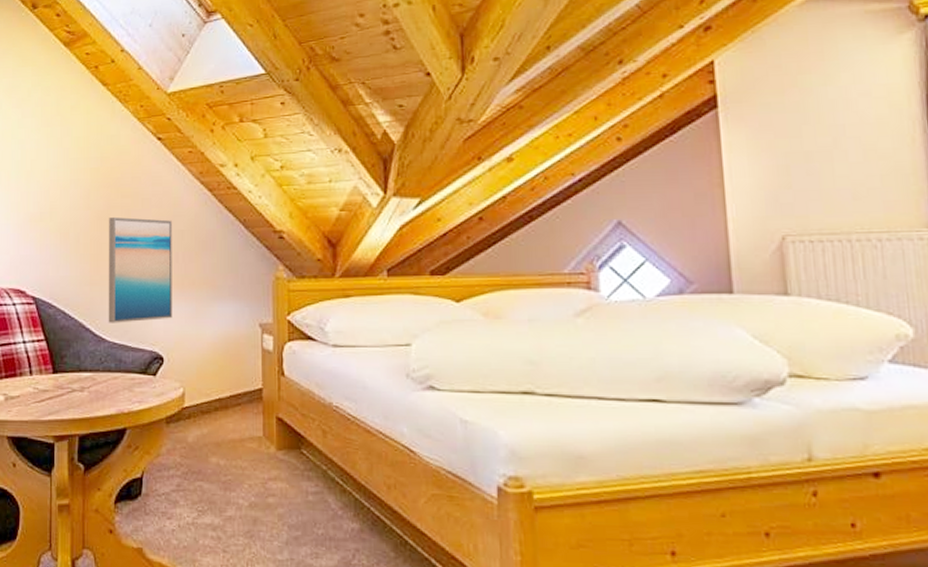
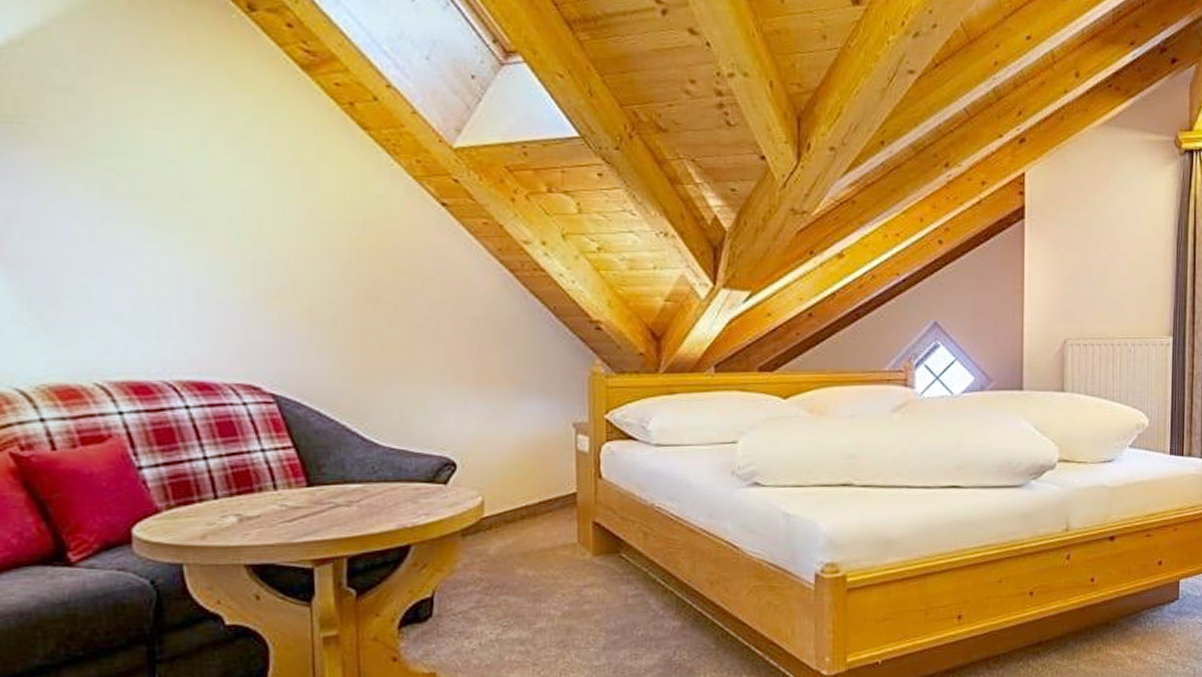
wall art: present [108,216,173,323] -> none [378,297,467,425]

